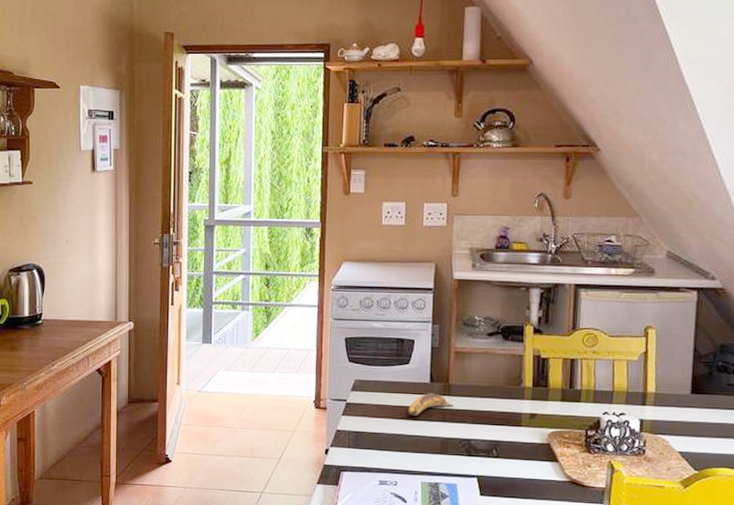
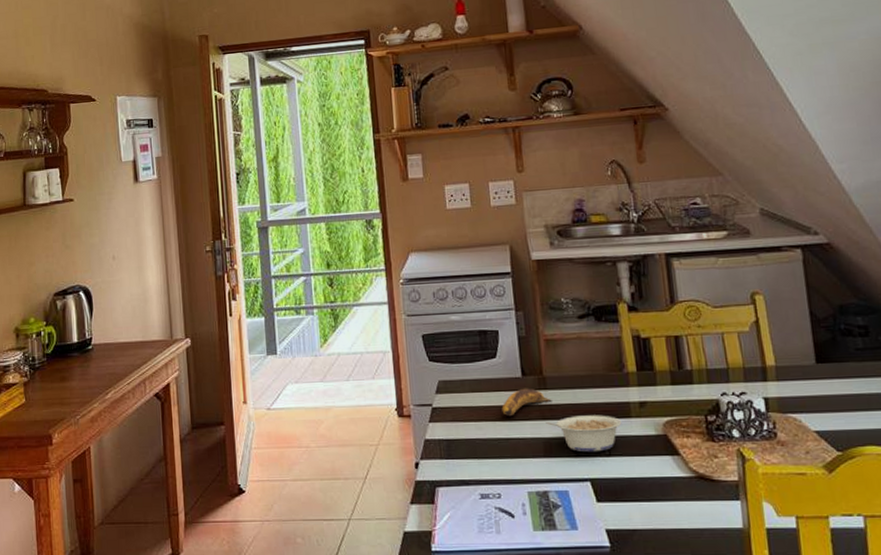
legume: none [445,420,512,454] -> present [546,415,622,452]

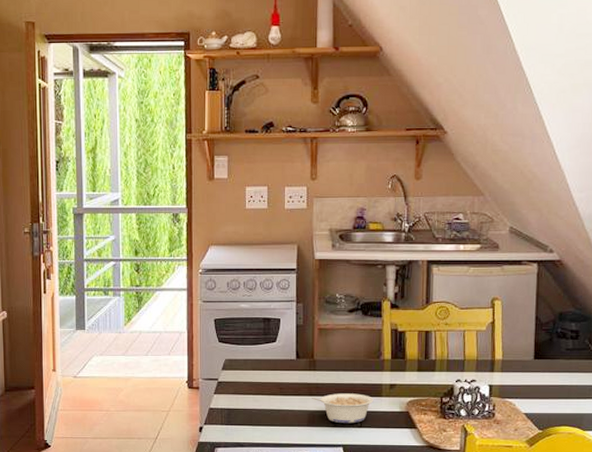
banana: present [502,388,553,417] -> none [276,368,320,392]

